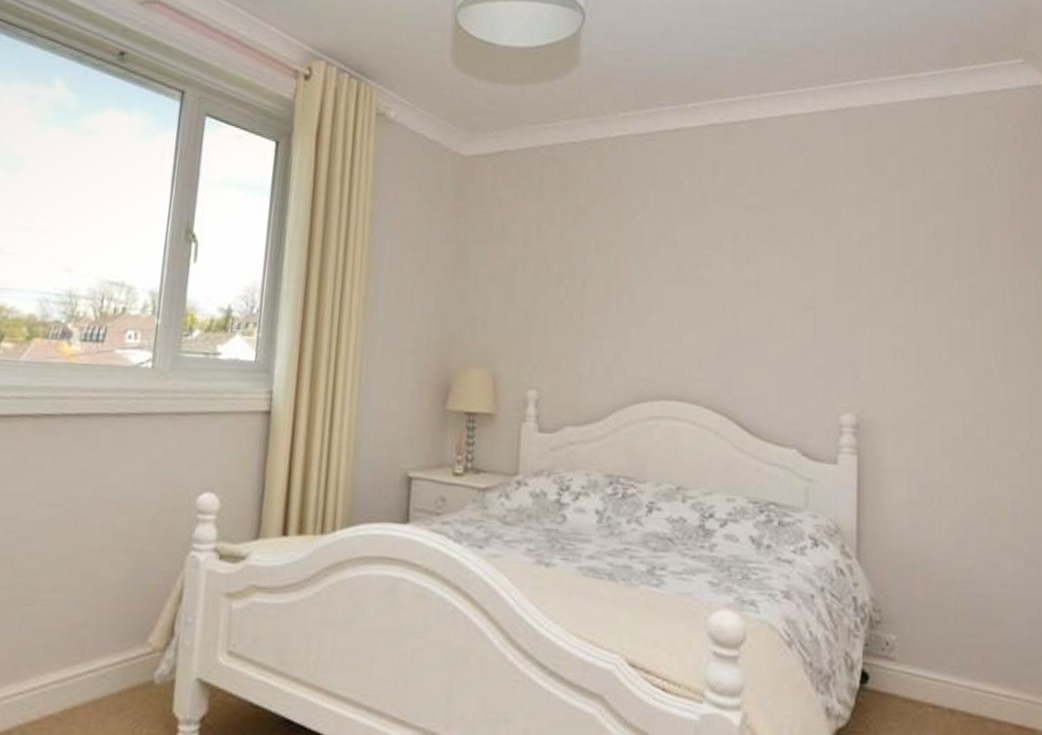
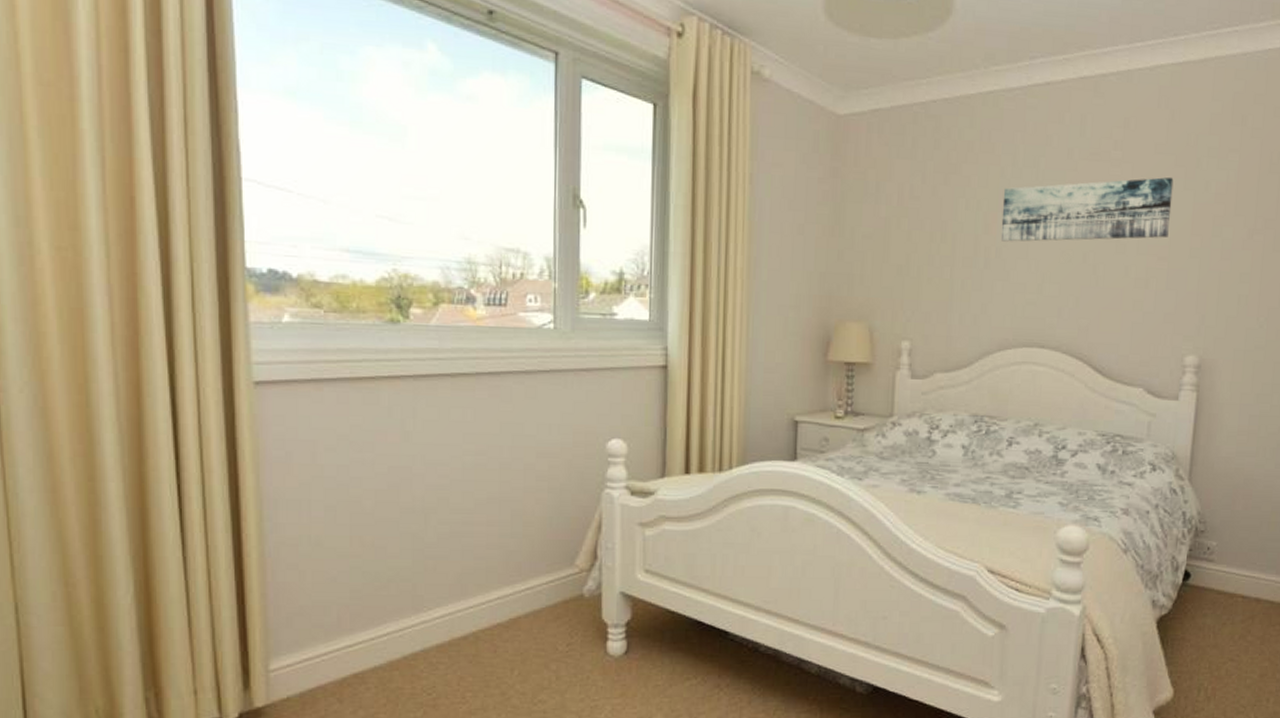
wall art: none [633,224,813,287] -> present [1000,177,1174,242]

